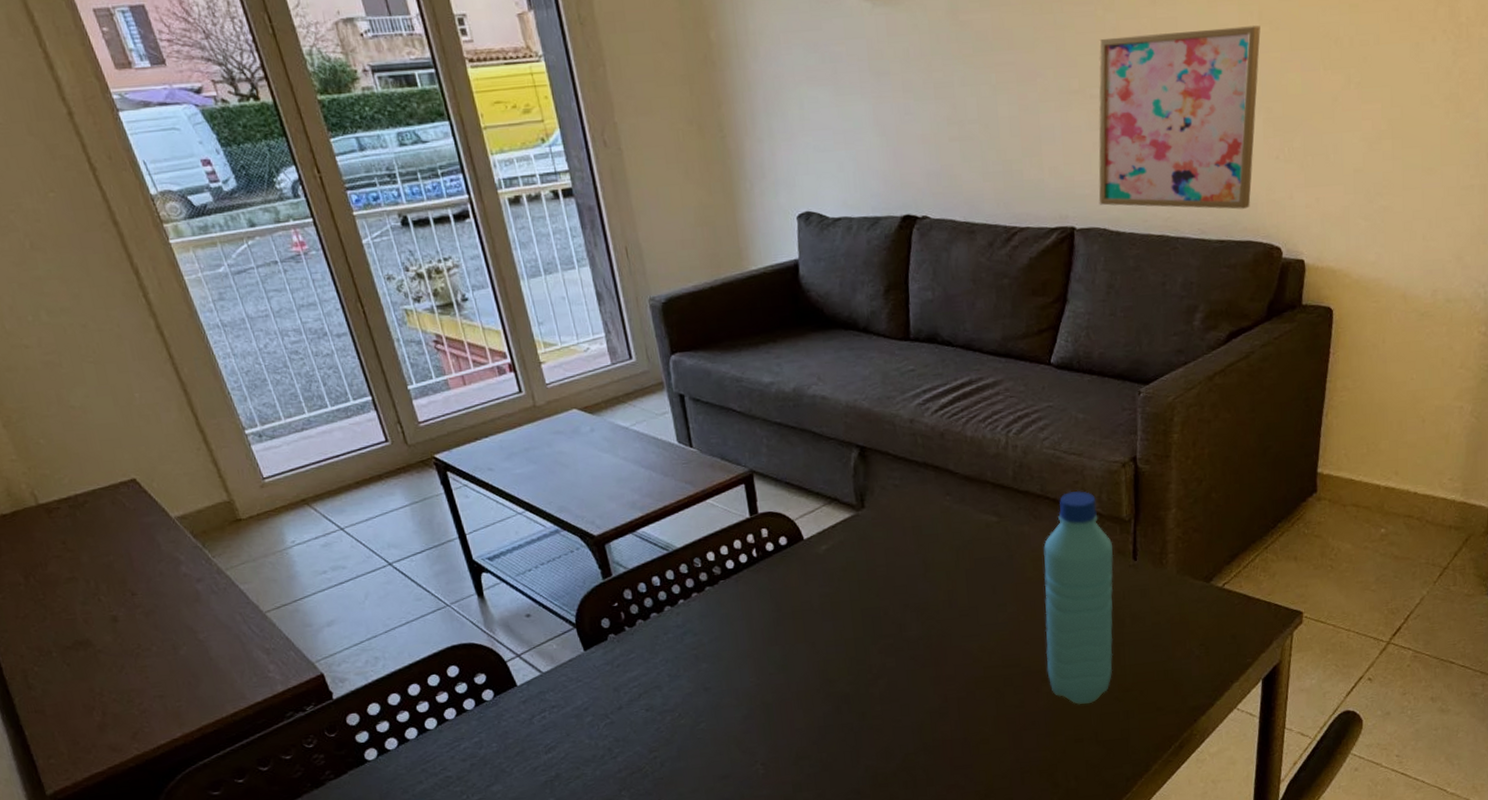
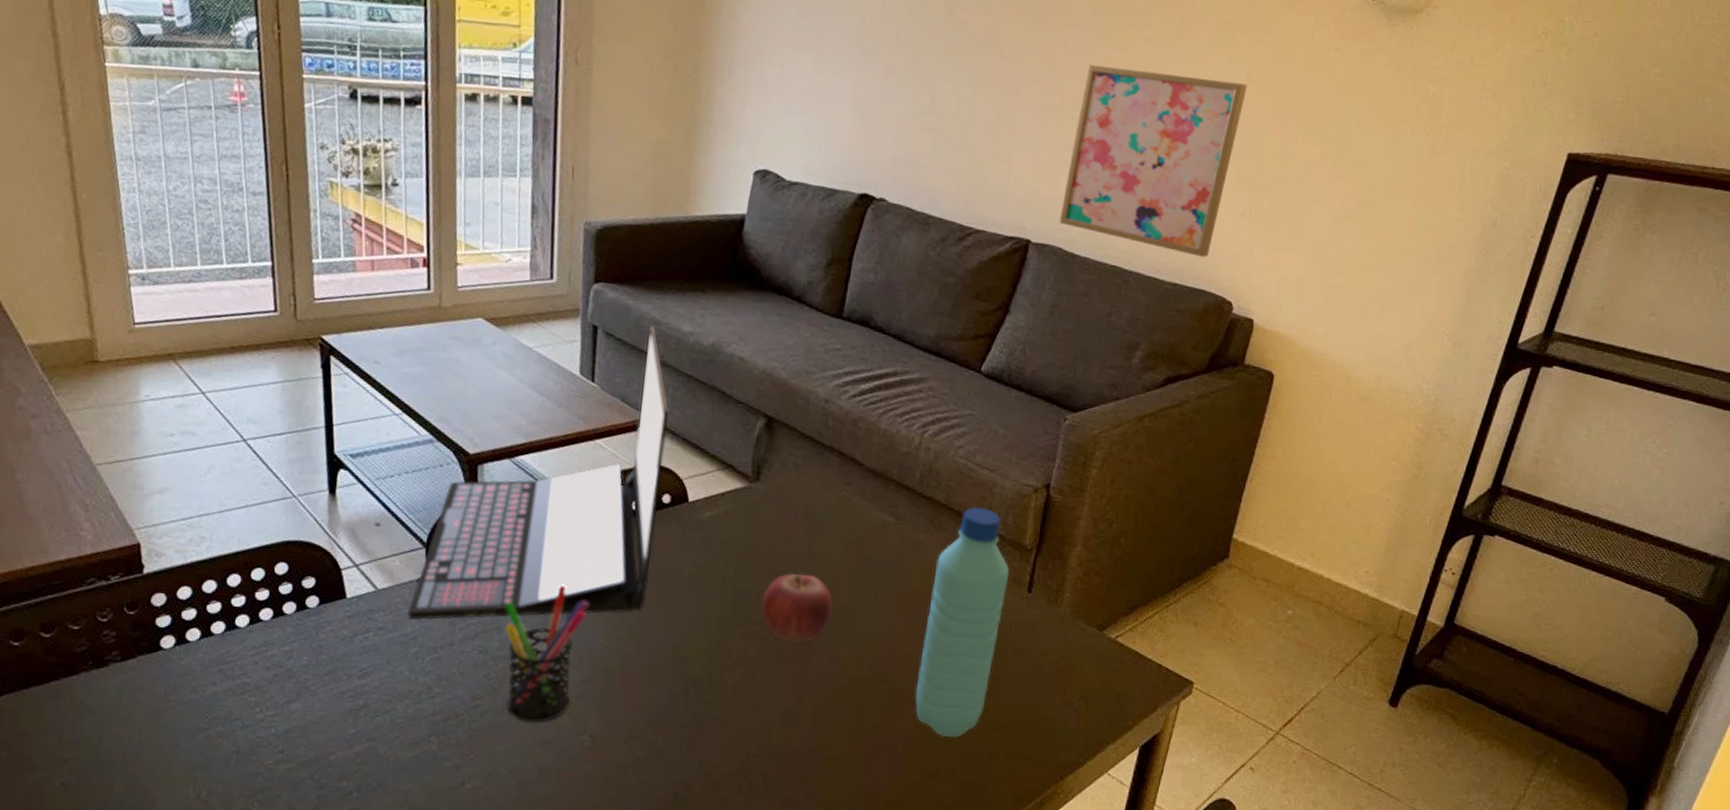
laptop: none [573,384,785,694] -> present [407,326,669,620]
pen holder: none [659,636,737,763] -> present [505,584,590,723]
fruit: none [890,584,958,648] -> present [760,573,834,644]

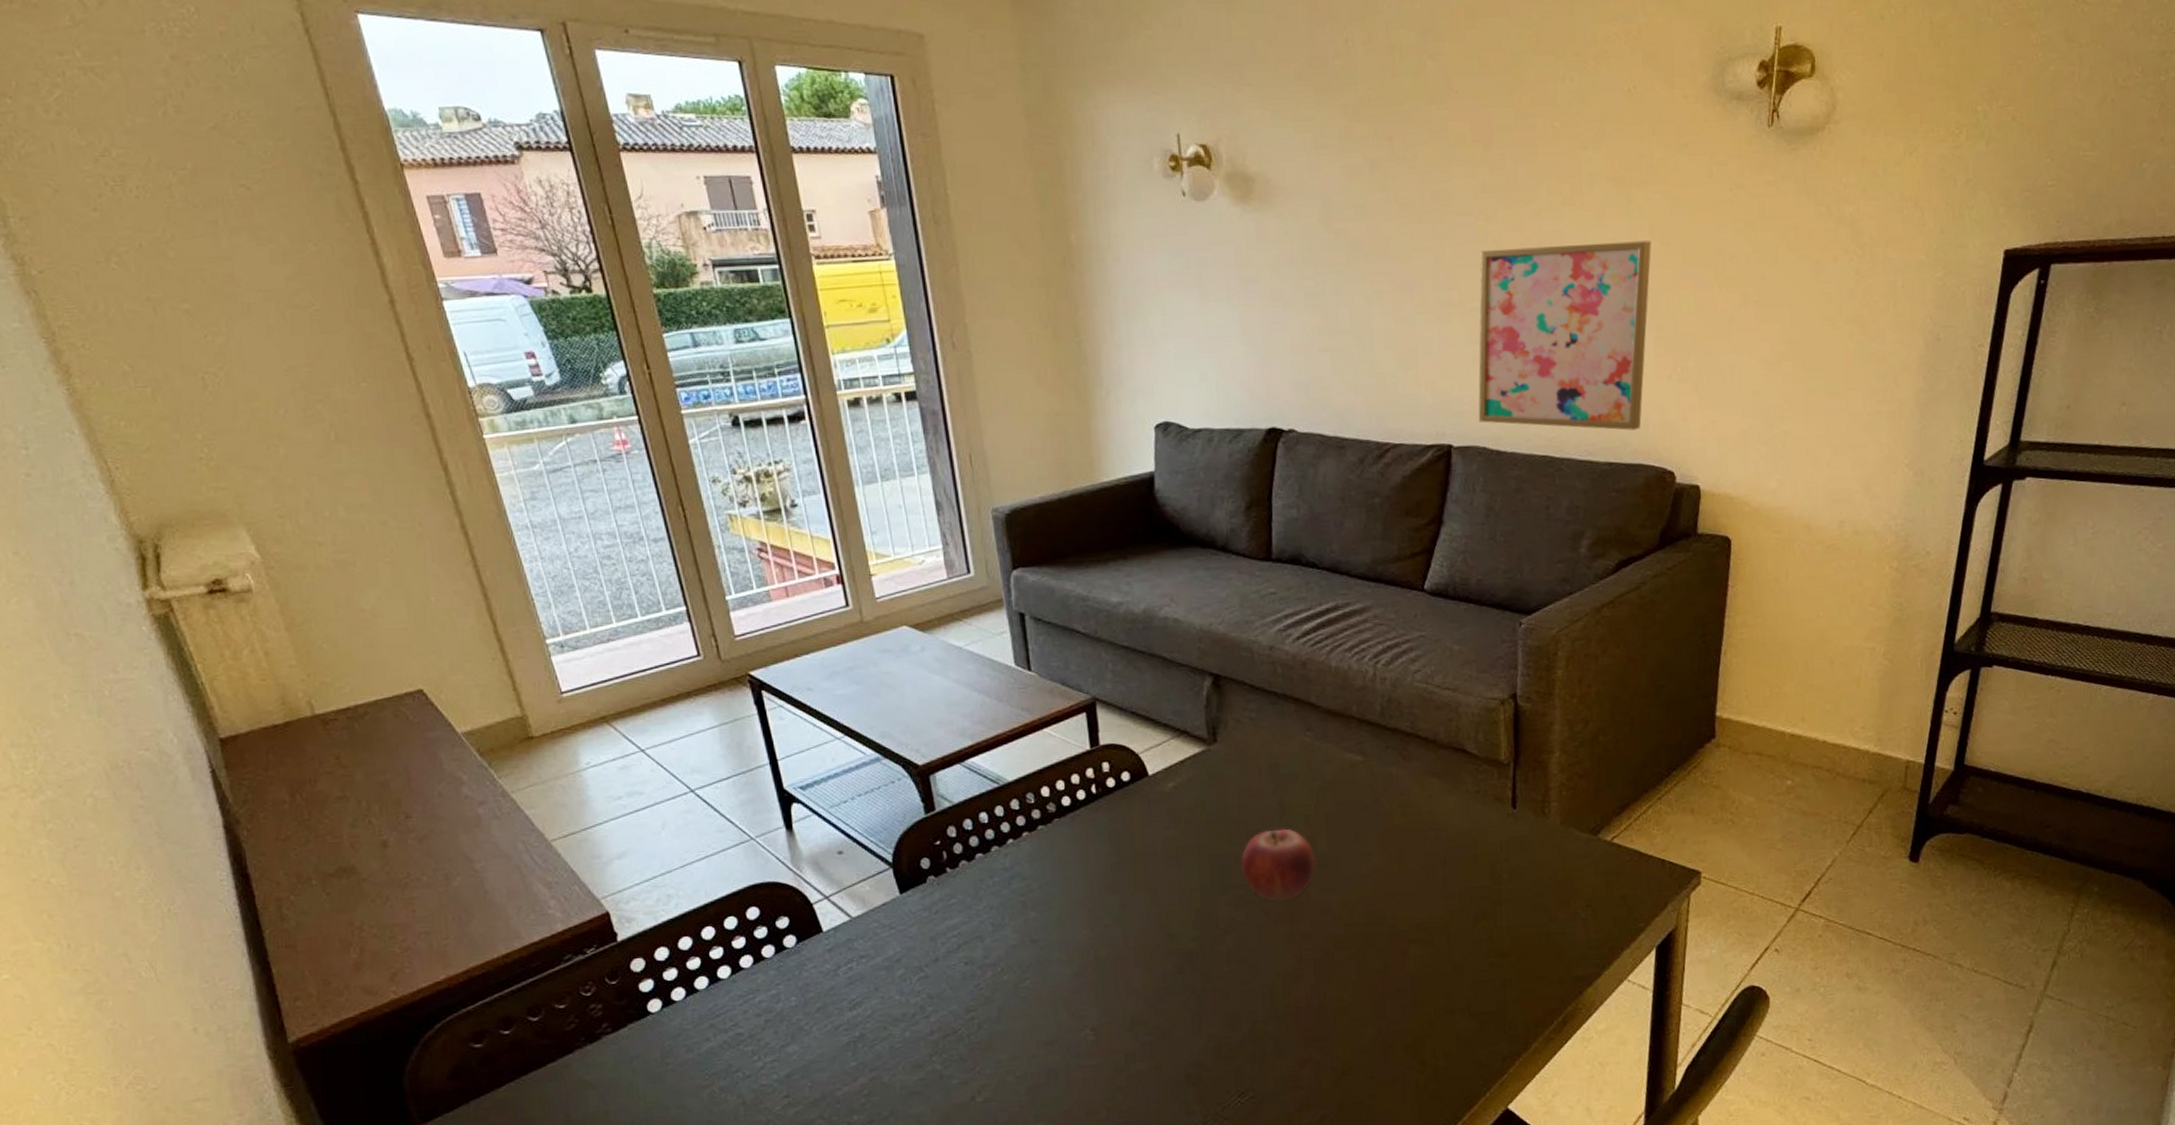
laptop: present [407,326,669,620] -> none [886,603,1123,943]
pen holder: present [505,584,590,723] -> none [982,881,1068,1026]
water bottle: present [915,506,1009,737] -> none [1413,729,1491,970]

